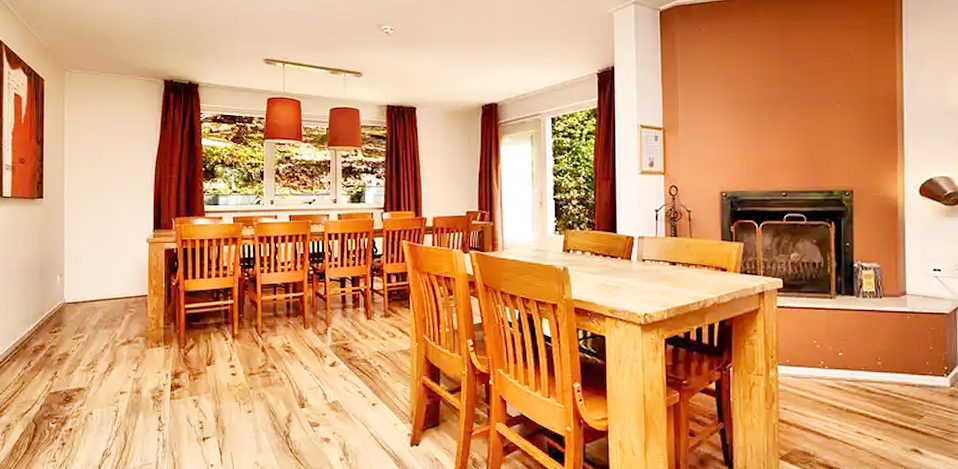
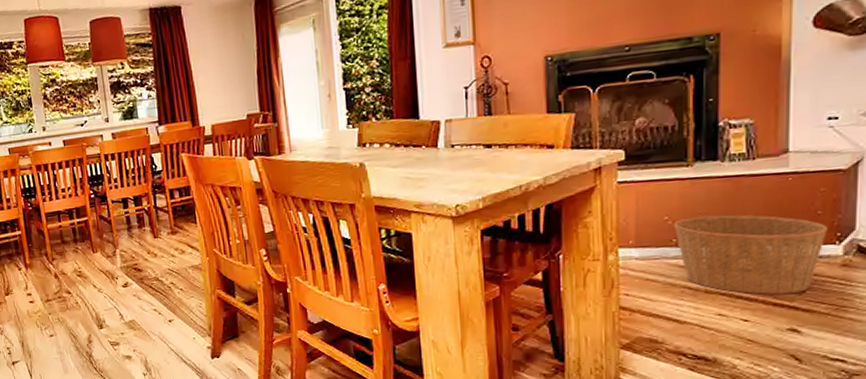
basket: none [821,343,937,418] -> present [673,214,827,295]

